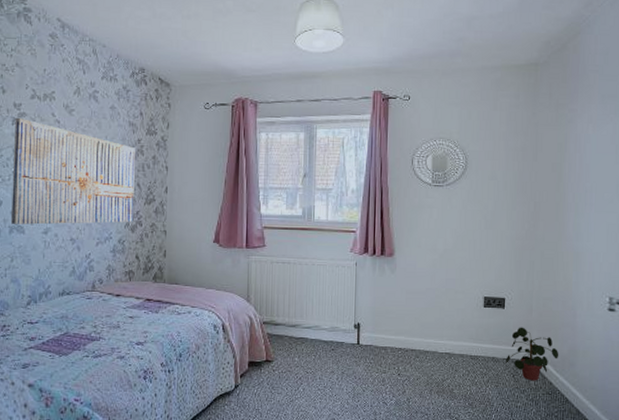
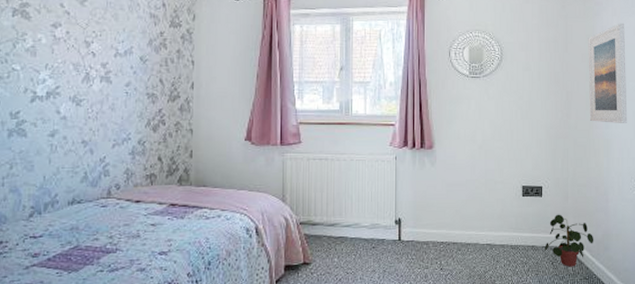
wall art: present [11,117,135,225] -> none [11,8,157,127]
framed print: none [558,130,602,236] -> present [588,22,628,123]

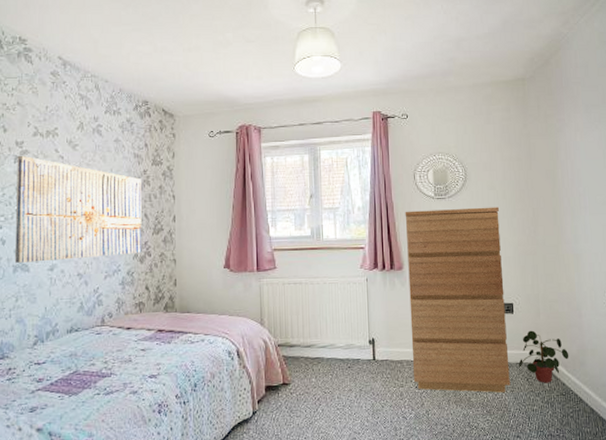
wall art: none [11,8,157,127] -> present [15,155,142,263]
dresser: none [438,88,535,276] -> present [405,207,510,393]
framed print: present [588,22,628,123] -> none [551,137,597,238]

